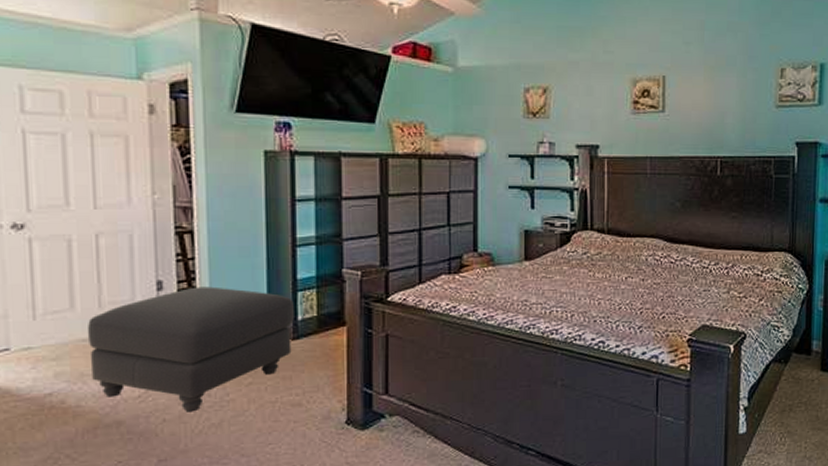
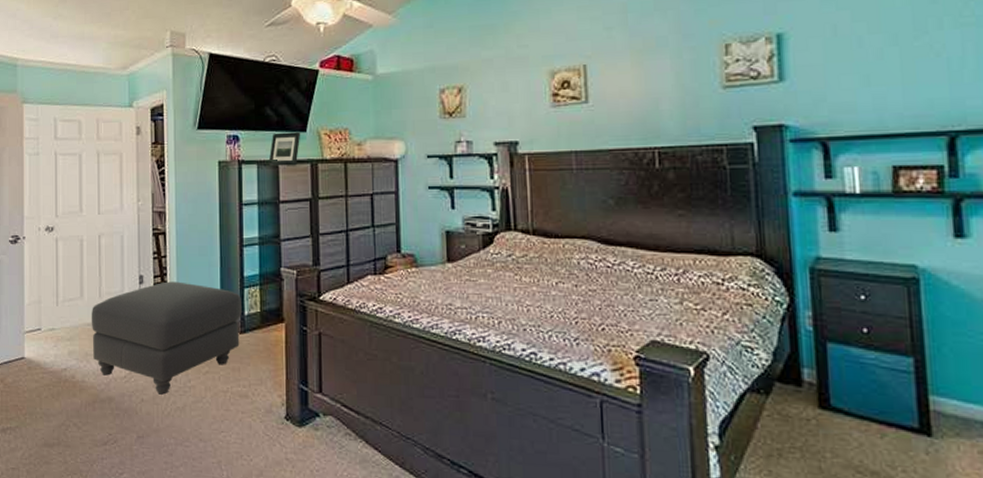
picture frame: none [328,122,369,160] -> present [268,132,301,167]

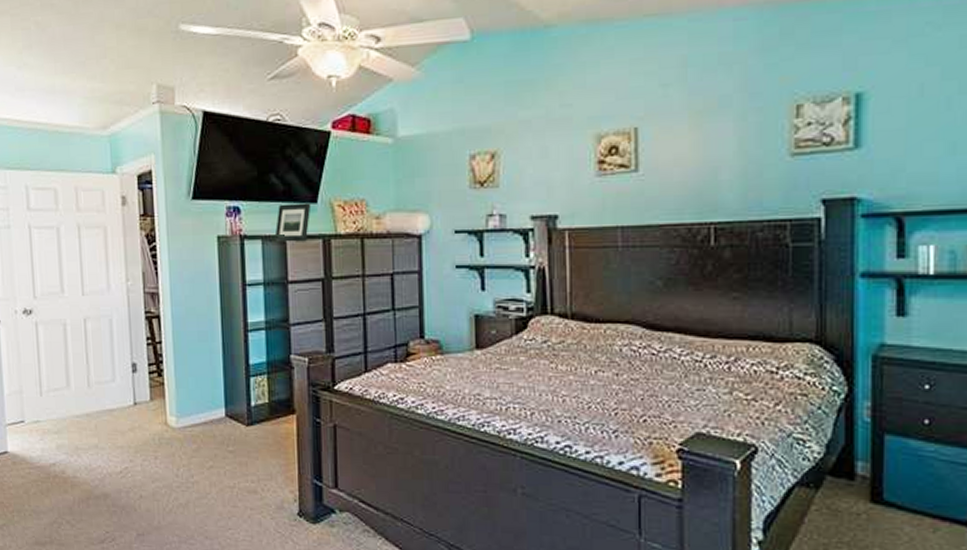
ottoman: present [91,281,242,395] -> none [79,370,248,491]

